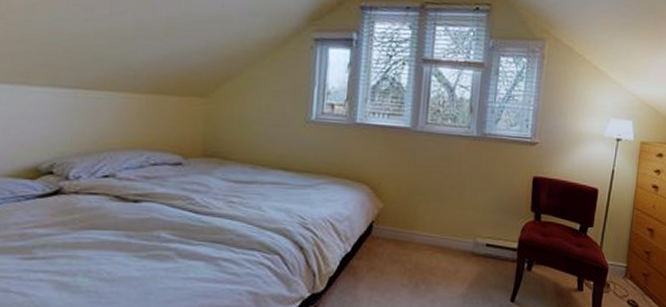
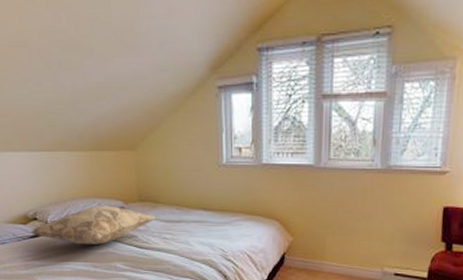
decorative pillow: none [38,159,223,208] -> present [30,205,157,245]

